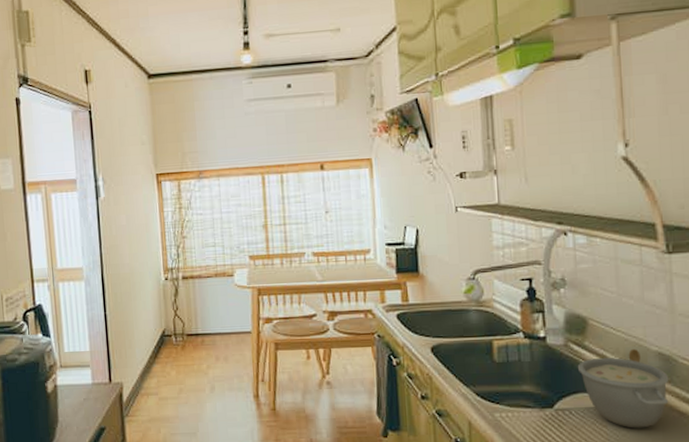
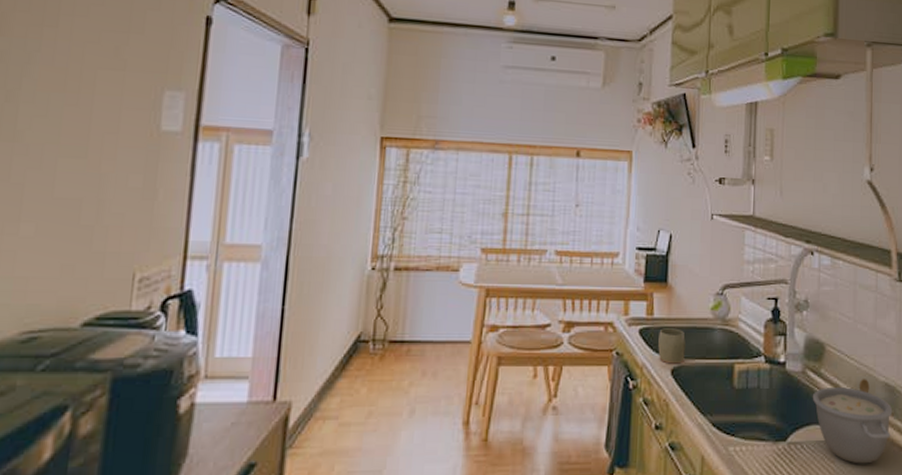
mug: none [415,312,443,343] -> present [658,328,686,364]

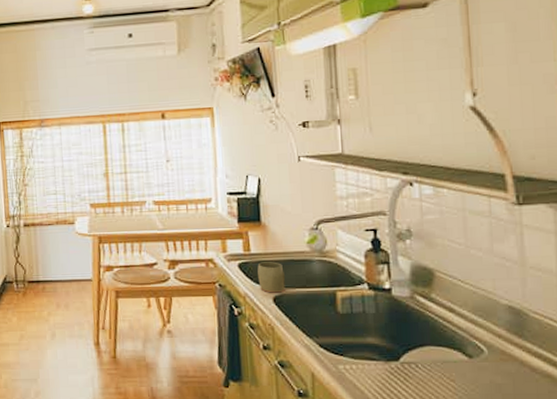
cooking pot: present [812,378,893,464] -> none [423,301,520,383]

